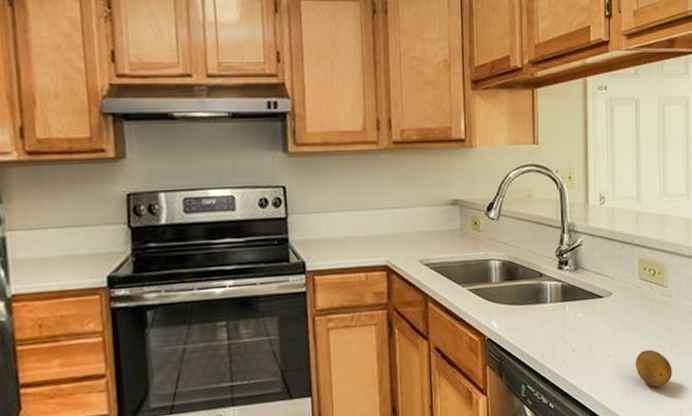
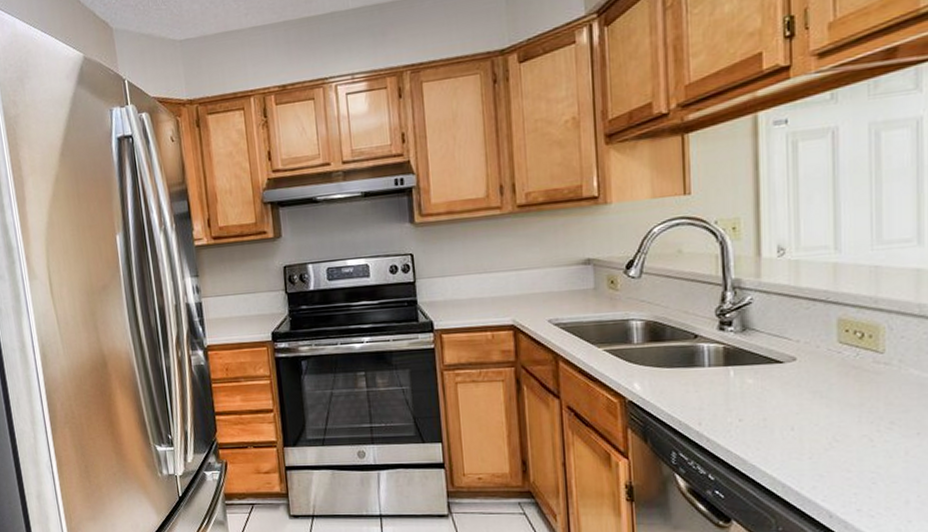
fruit: present [635,349,672,387] -> none [832,425,892,471]

